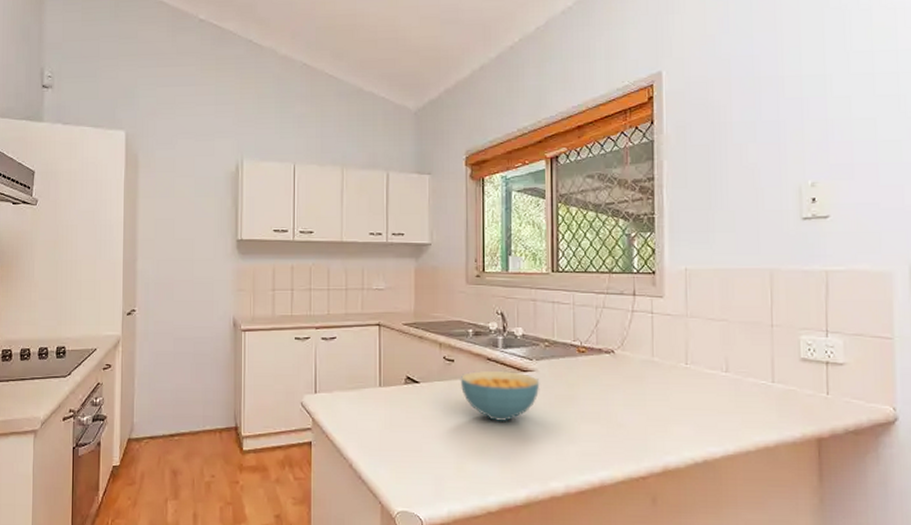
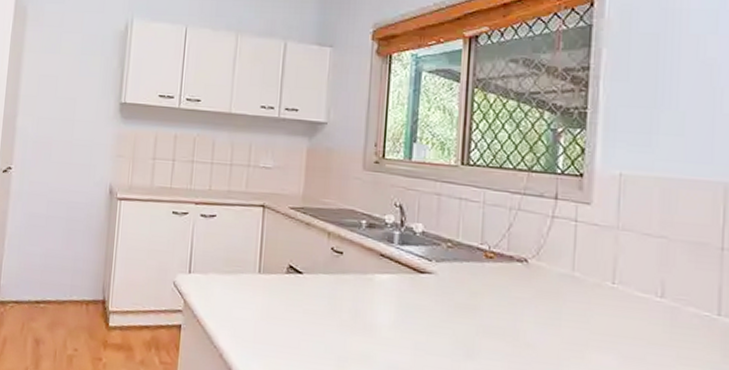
cereal bowl: present [460,370,540,422] -> none [348,267,439,327]

